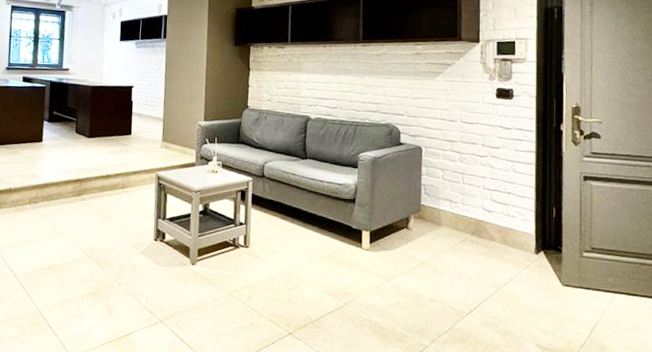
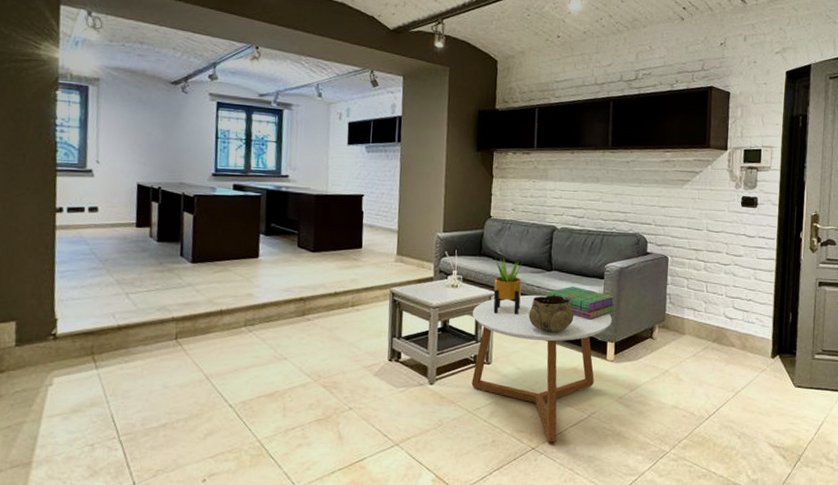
coffee table: none [230,181,366,329] -> present [471,294,612,443]
potted plant: none [251,146,279,201] -> present [493,258,523,315]
decorative bowl: none [284,182,329,220] -> present [528,294,574,334]
stack of books: none [302,174,370,208] -> present [546,286,616,320]

